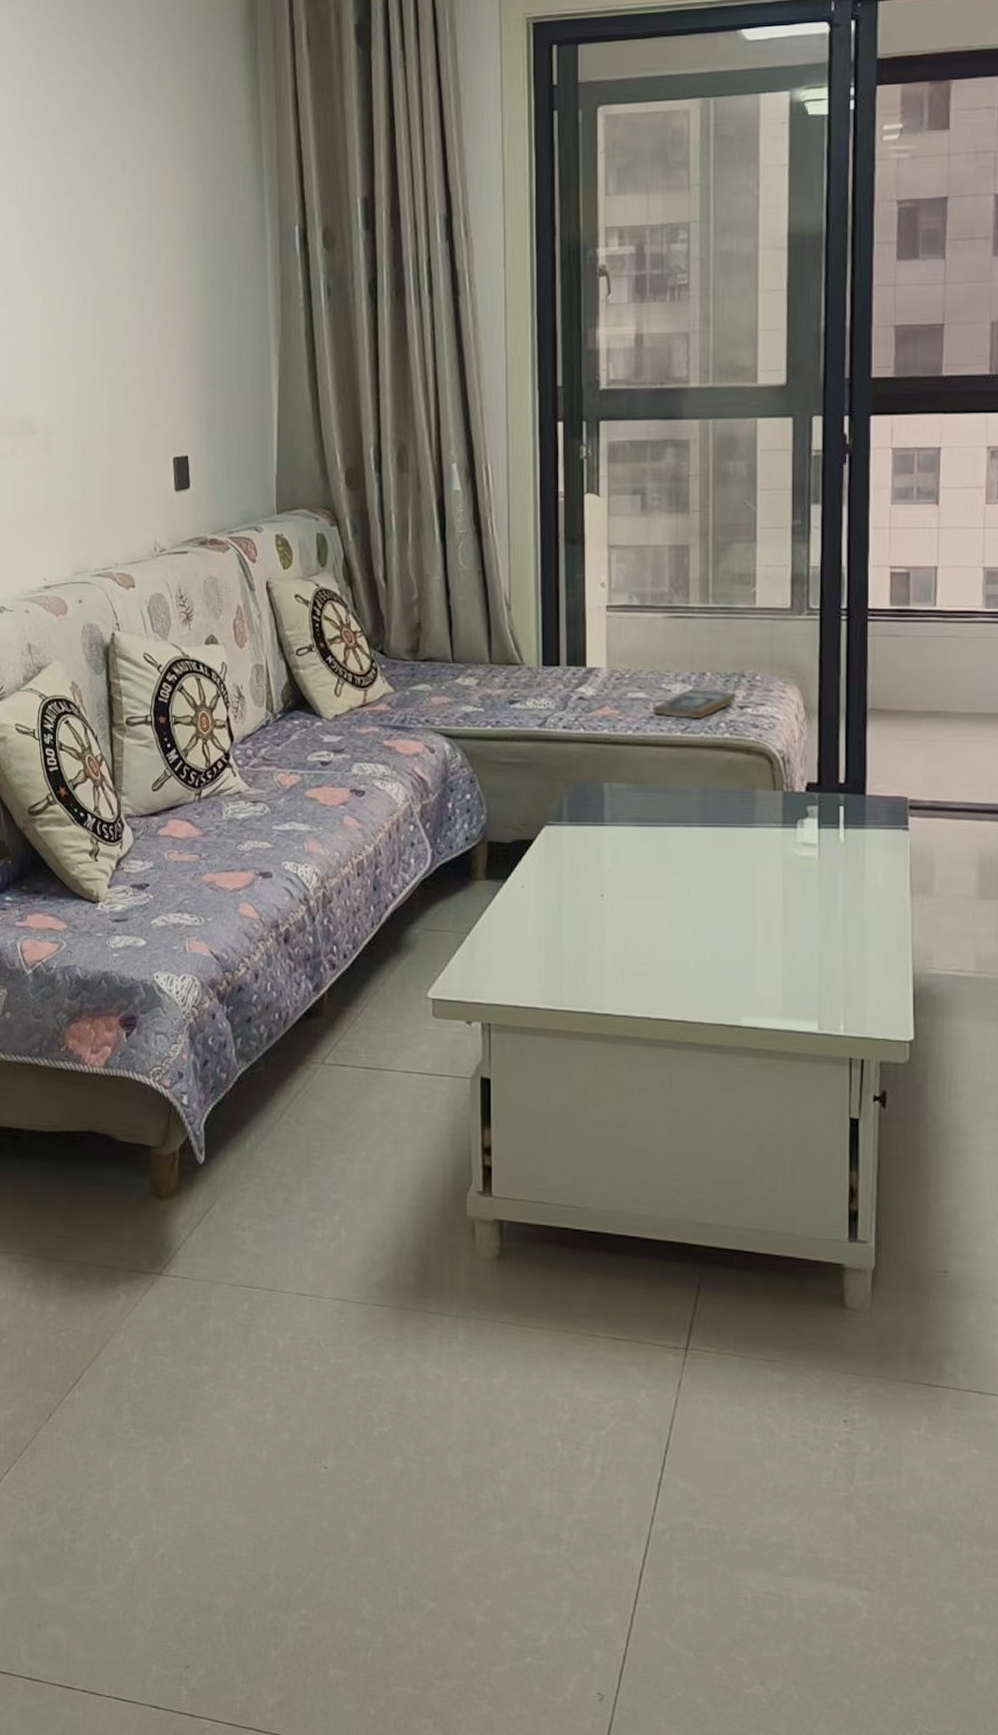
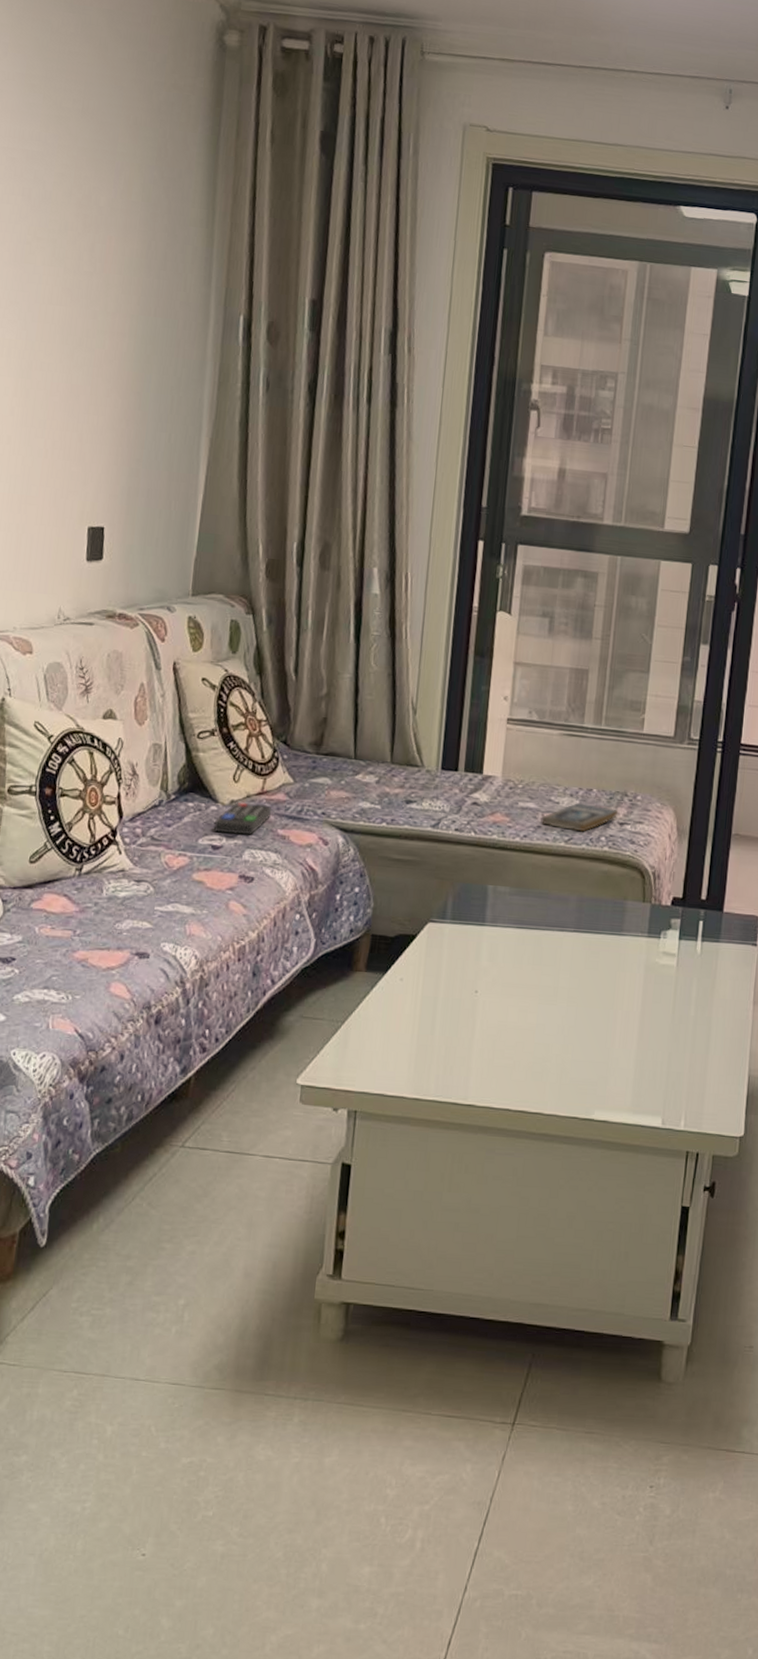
remote control: none [320,716,375,749] -> present [213,802,271,835]

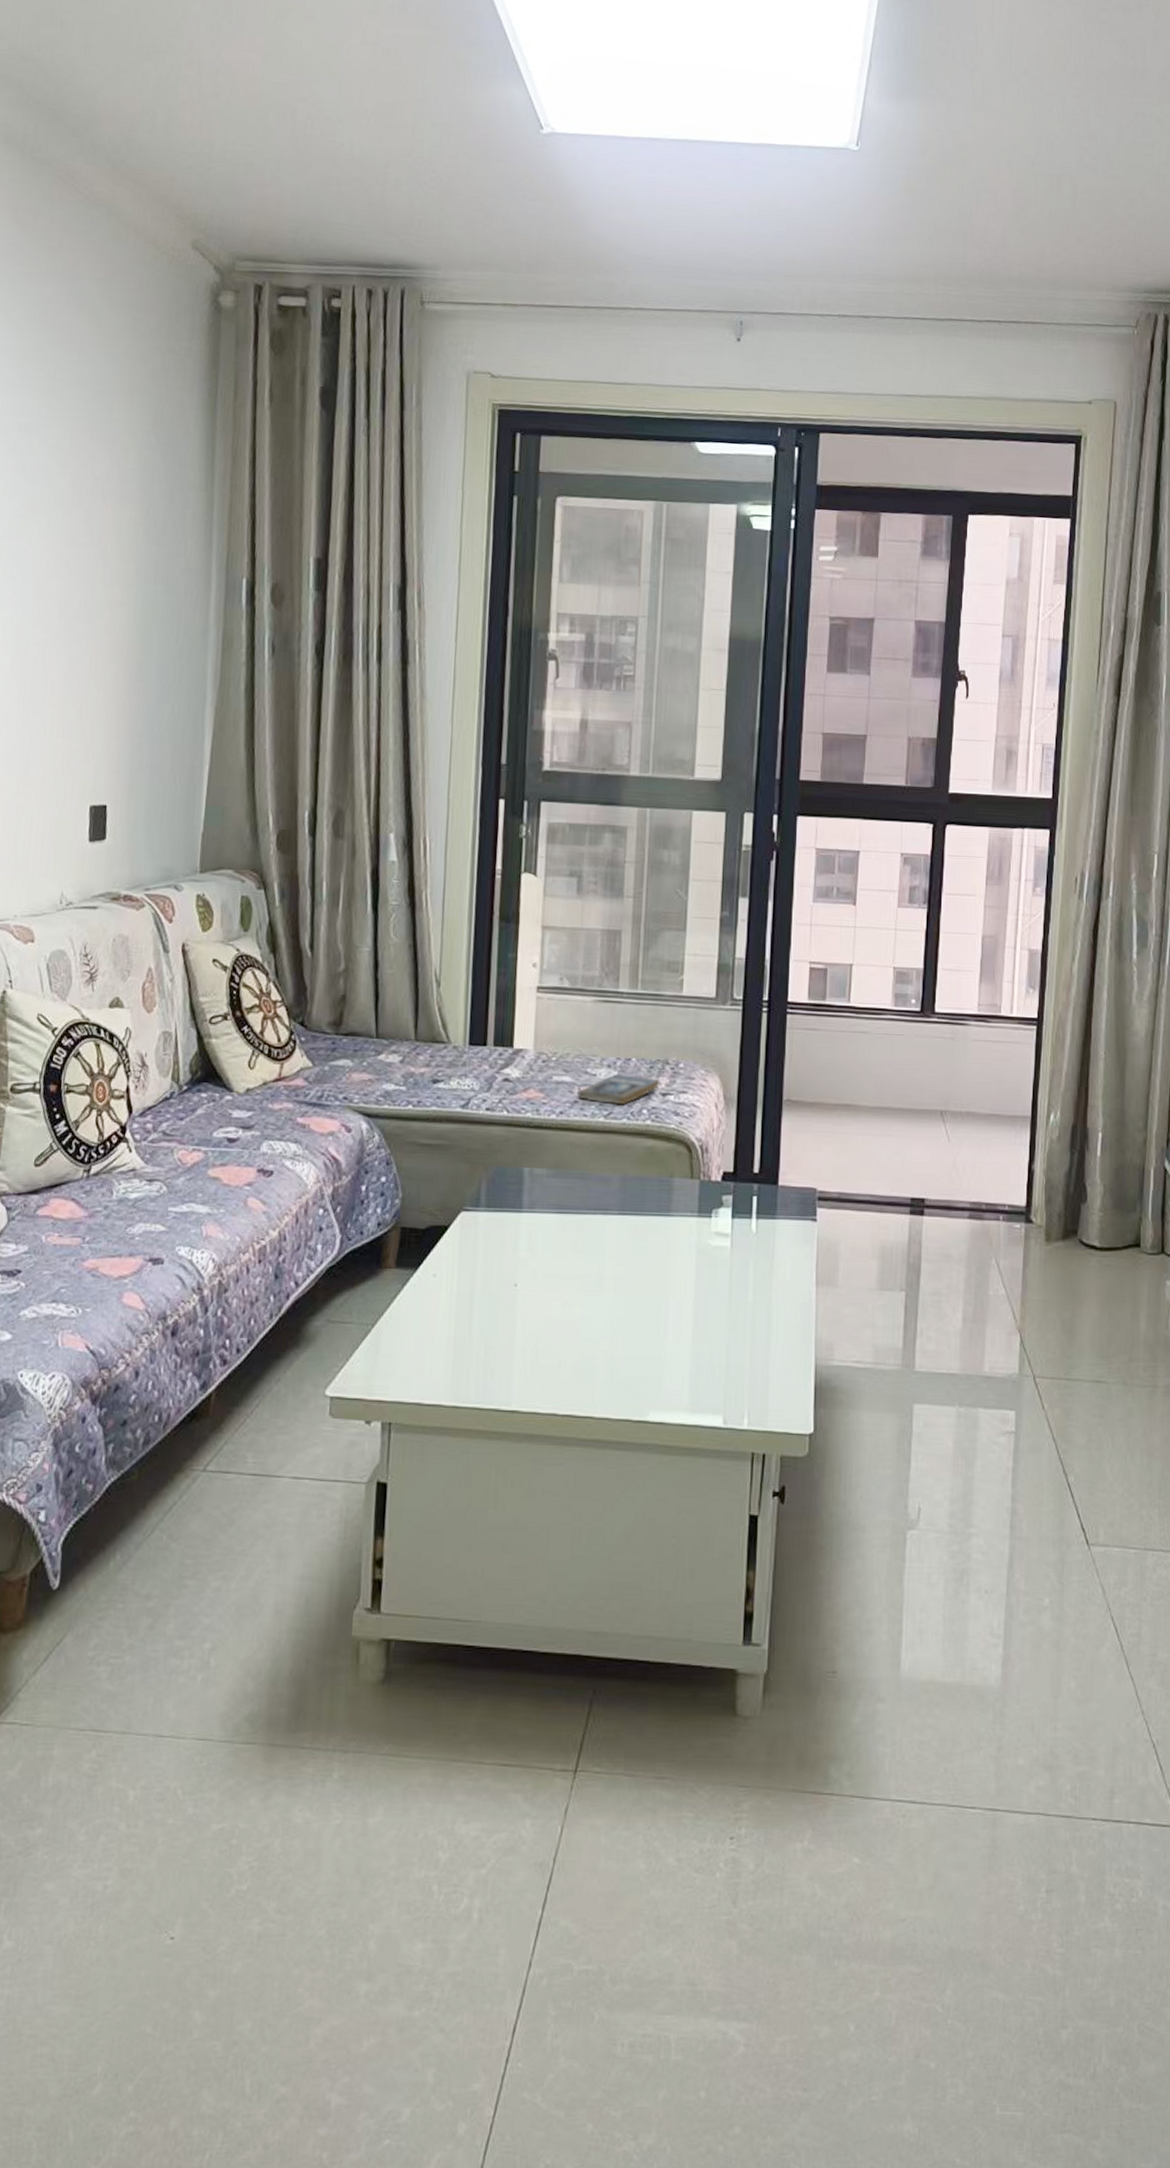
remote control: present [213,802,271,835] -> none [228,1090,290,1125]

